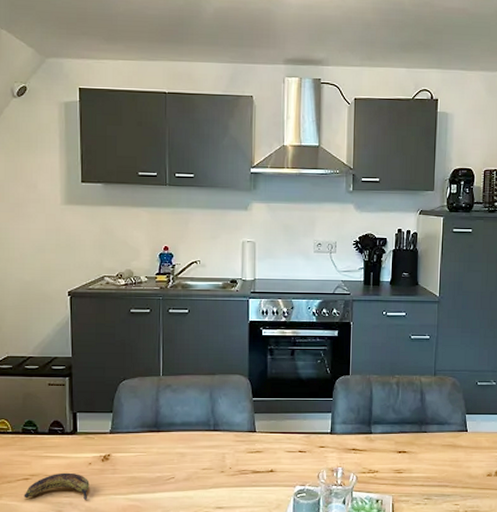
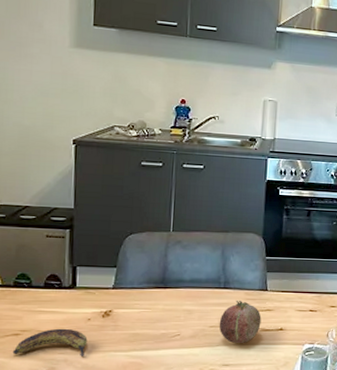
fruit: none [211,442,252,485] -> present [219,300,262,343]

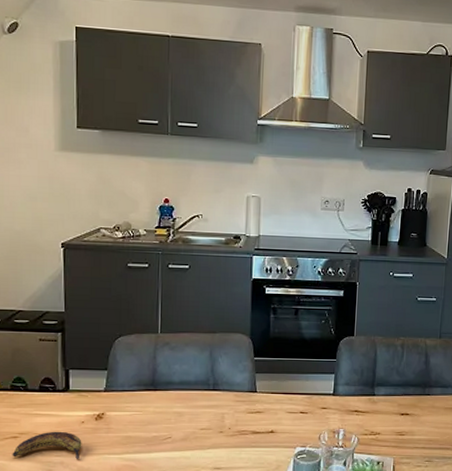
fruit: present [219,300,262,343] -> none [209,402,252,446]

